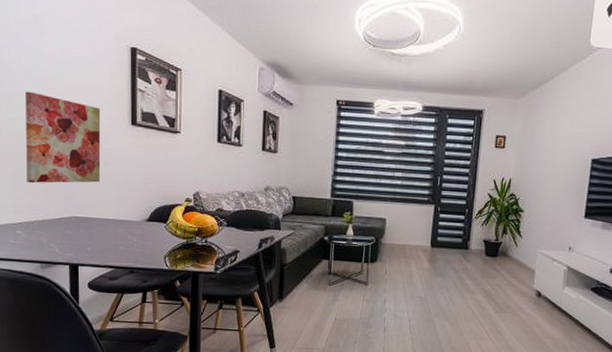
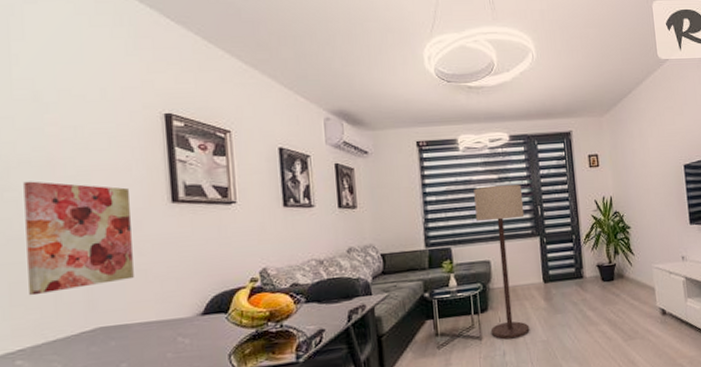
floor lamp: none [376,150,427,290] -> present [474,184,530,340]

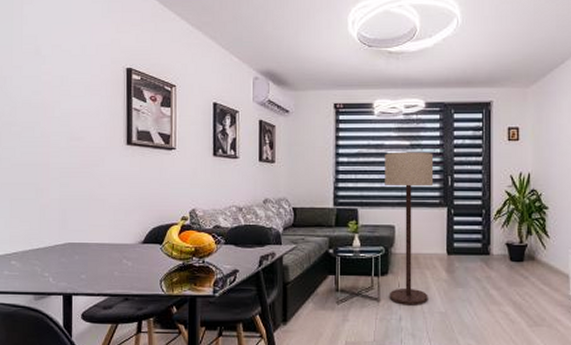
wall art: present [23,181,134,296] -> none [23,119,96,211]

